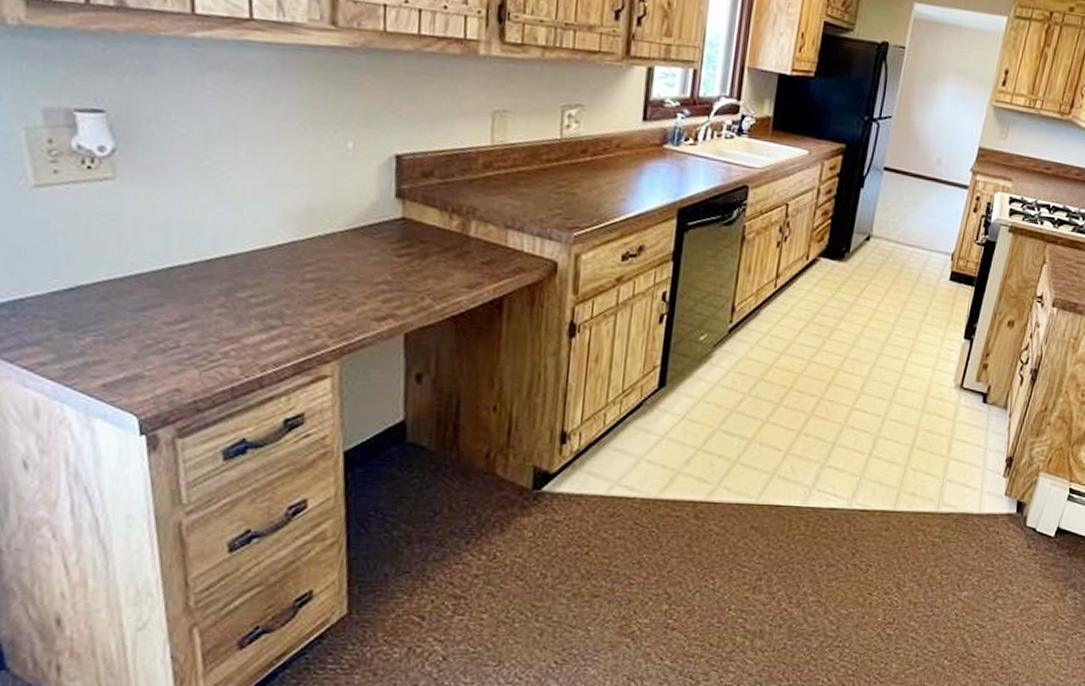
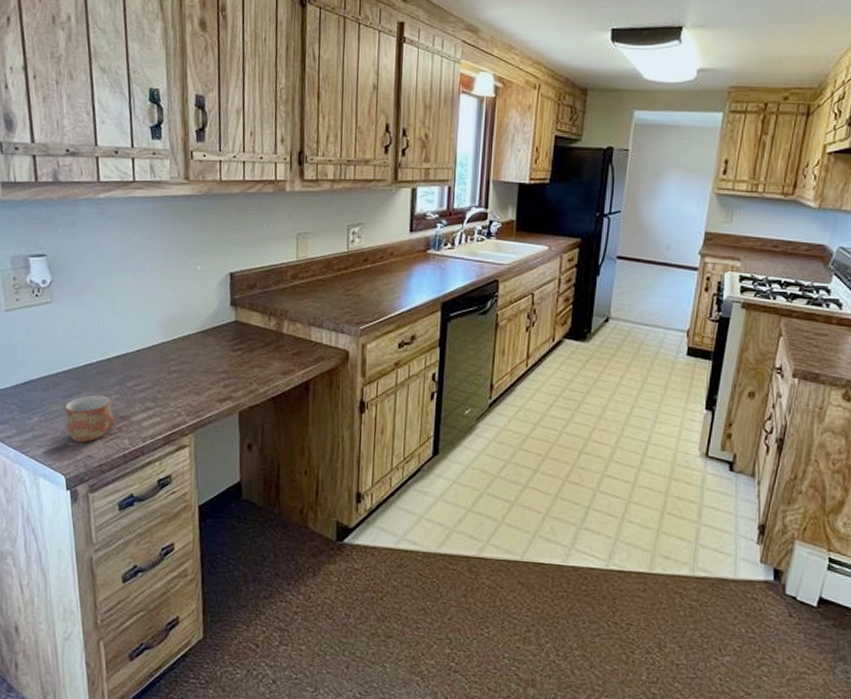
mug: none [136,307,219,372] -> present [64,394,116,443]

